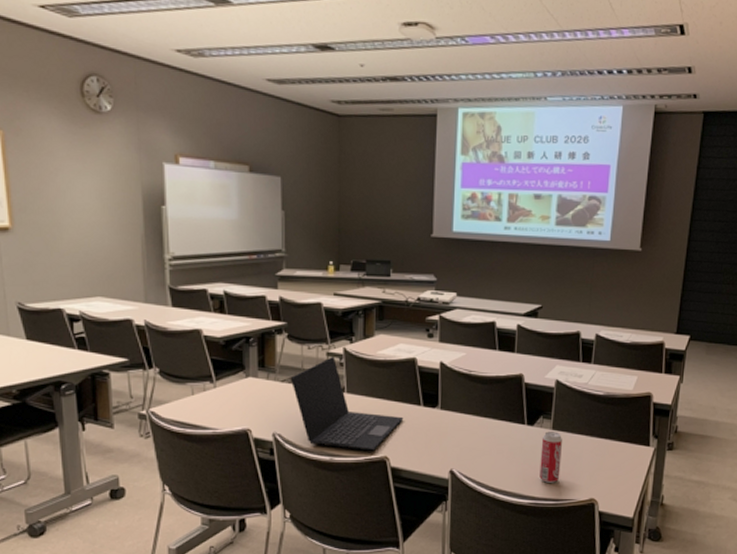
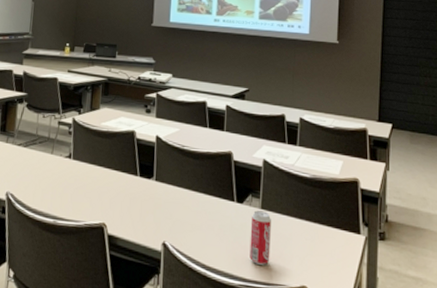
laptop: present [290,357,404,452] -> none [25,125,122,218]

